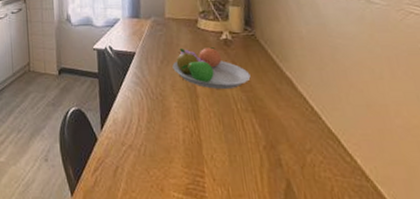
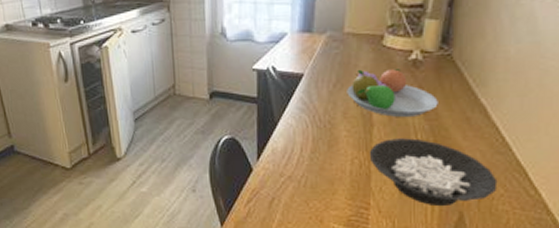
cereal bowl: none [197,108,316,174] -> present [369,138,498,207]

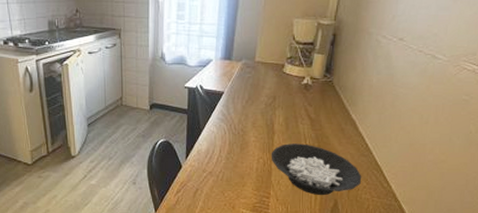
fruit bowl: present [347,69,438,117] -> none [256,89,322,127]

